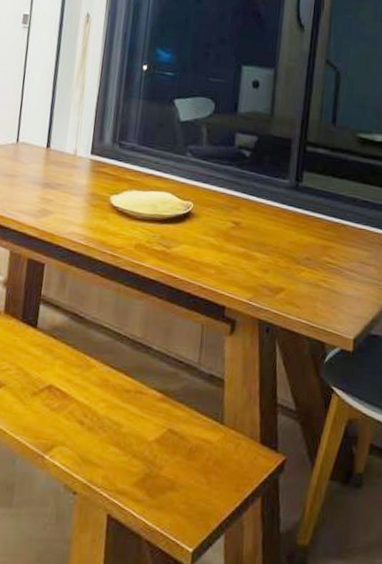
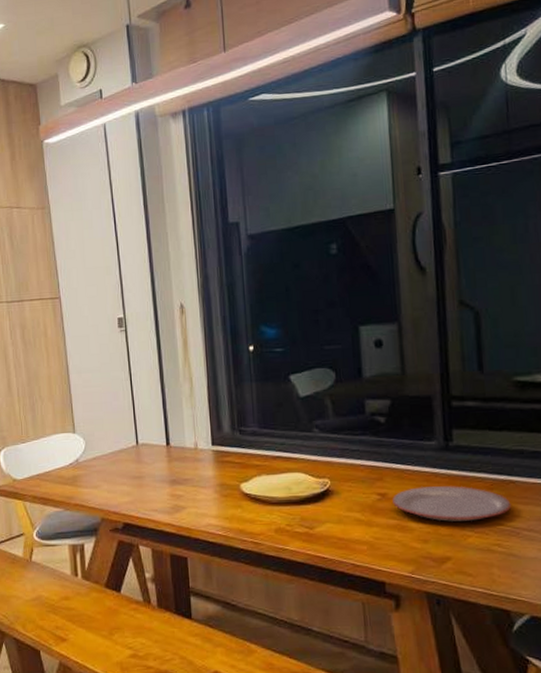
plate: none [244,220,340,257] -> present [392,485,512,522]

